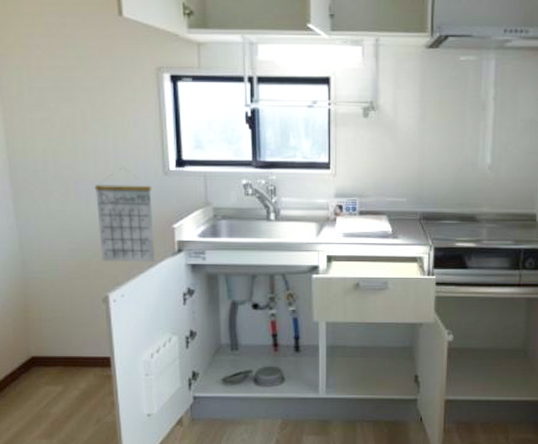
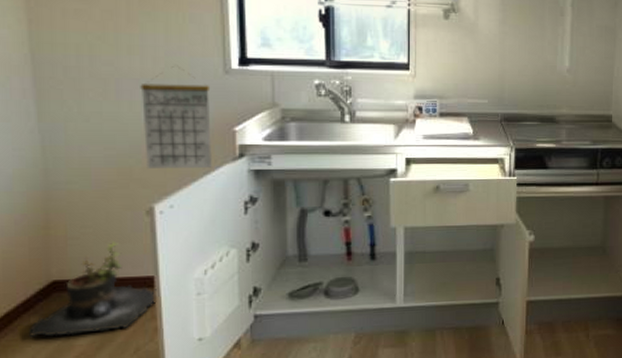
potted plant: none [15,325,113,404] -> present [28,242,157,338]

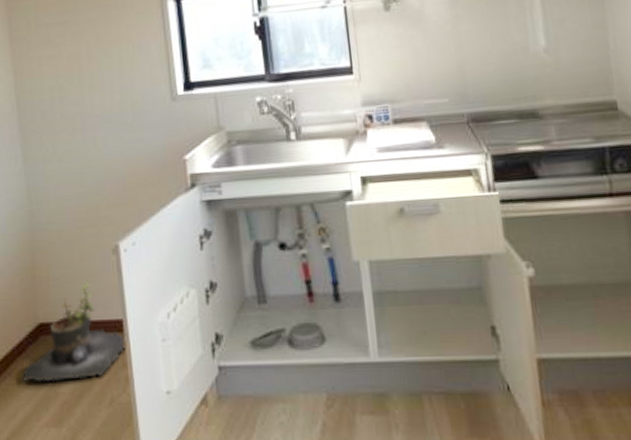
calendar: present [140,66,212,169] -> none [101,99,167,205]

